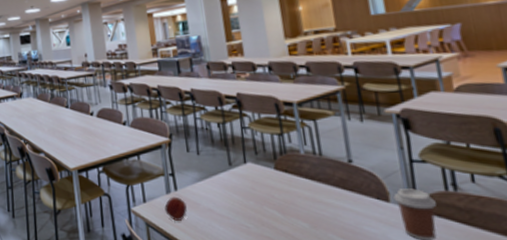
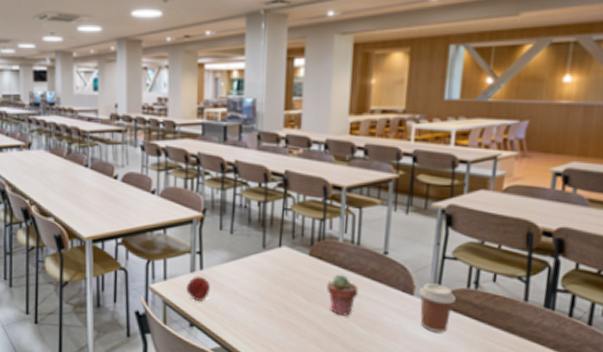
potted succulent: none [298,185,332,228] -> present [327,274,359,316]

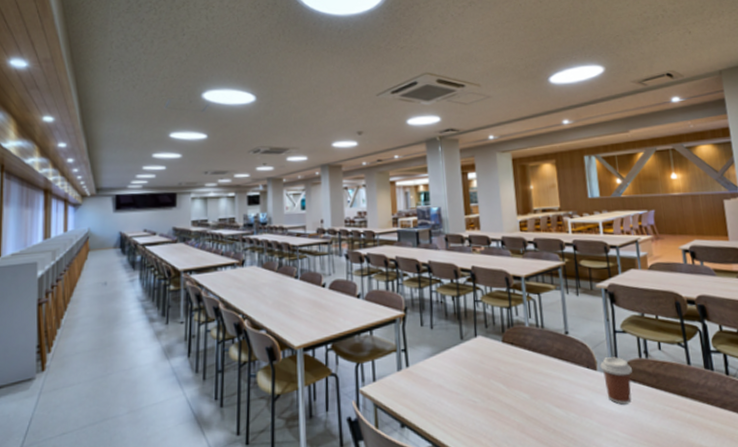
apple: present [186,276,210,301] -> none [395,373,417,400]
potted succulent: present [327,274,359,316] -> none [521,357,550,398]

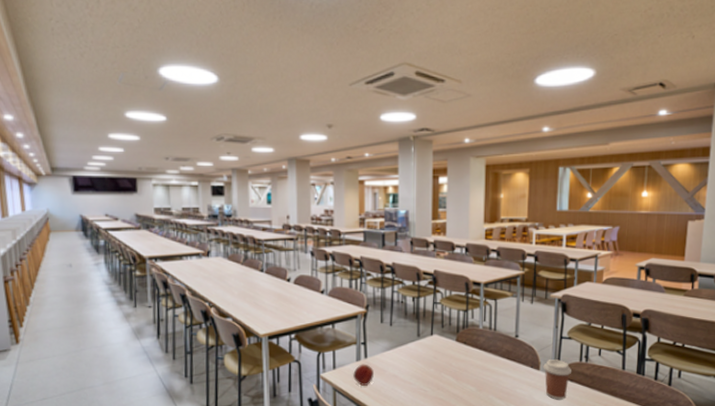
apple: none [395,373,417,400] -> present [353,364,374,386]

